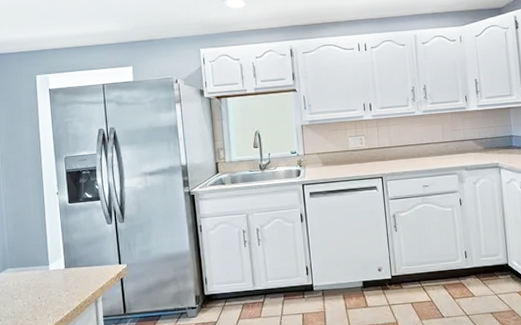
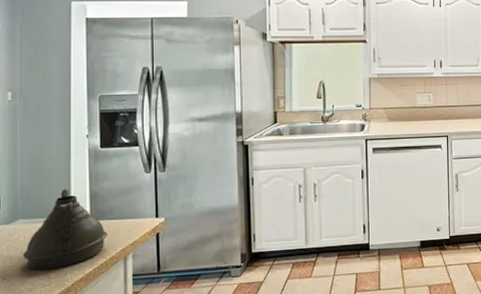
teapot: none [13,240,80,314] -> present [23,188,108,272]

